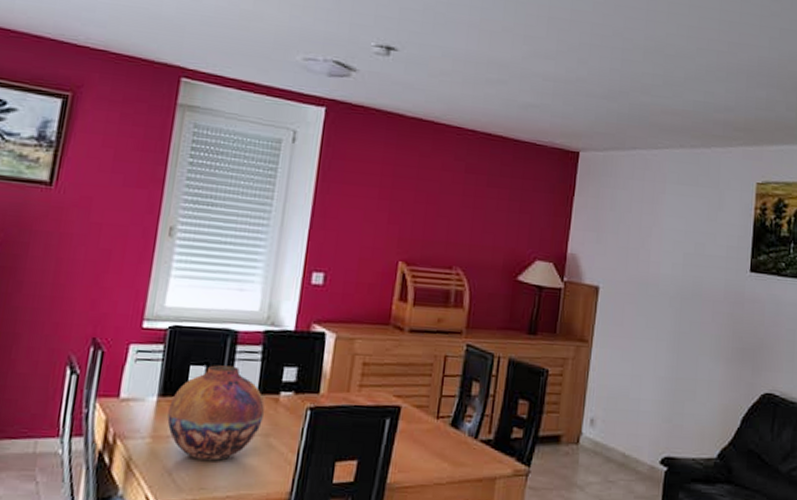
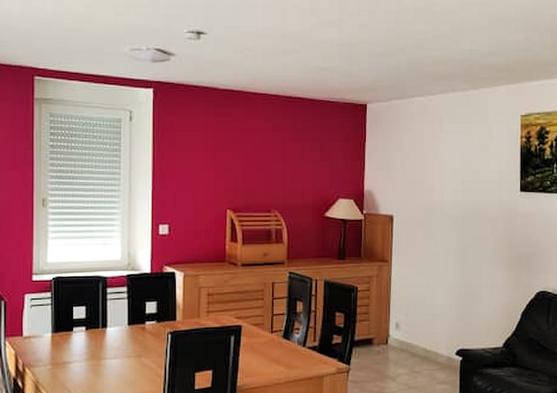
vase: present [167,365,265,461] -> none [61,305,134,379]

